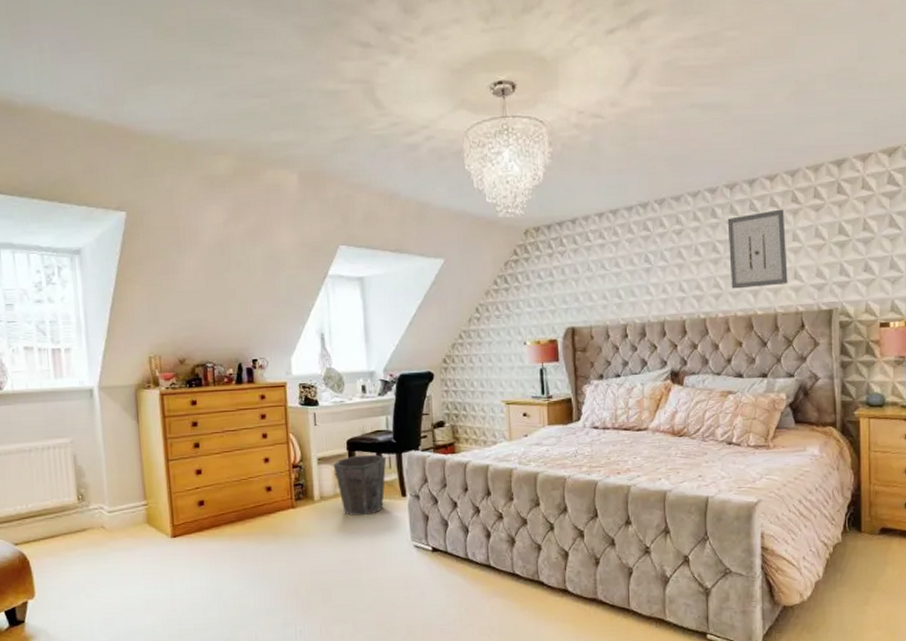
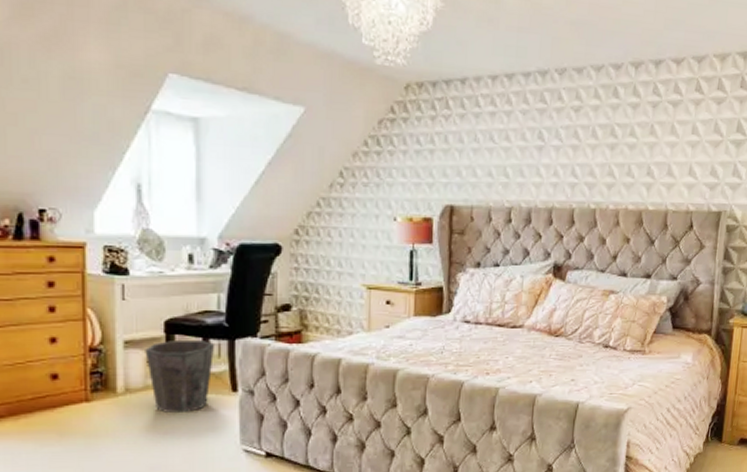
wall art: present [727,209,788,289] -> none [625,97,687,180]

